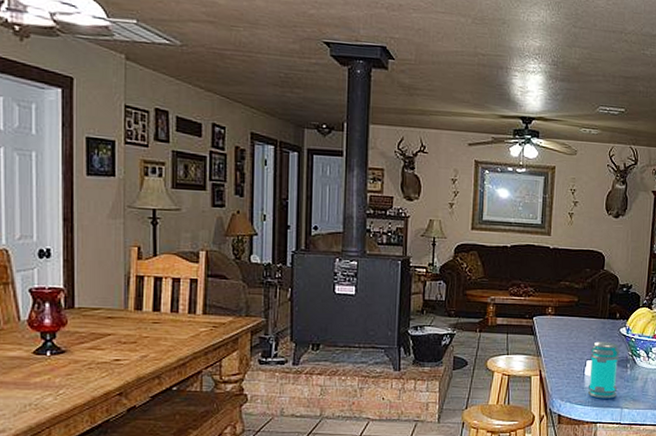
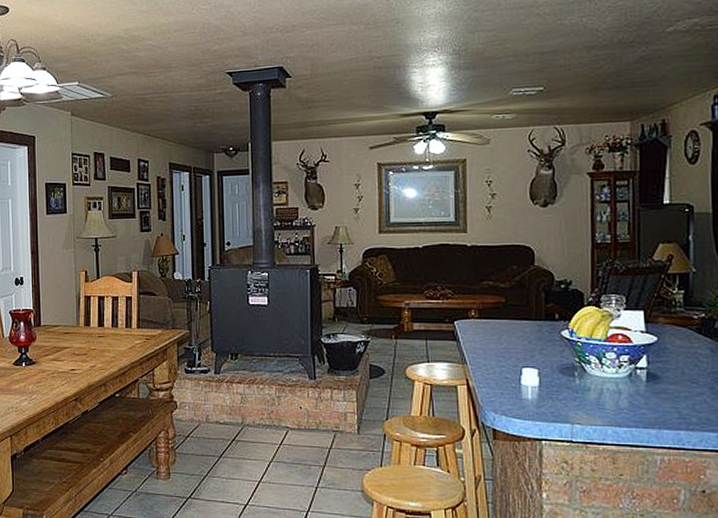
jar: present [587,341,621,399] -> none [526,346,565,413]

